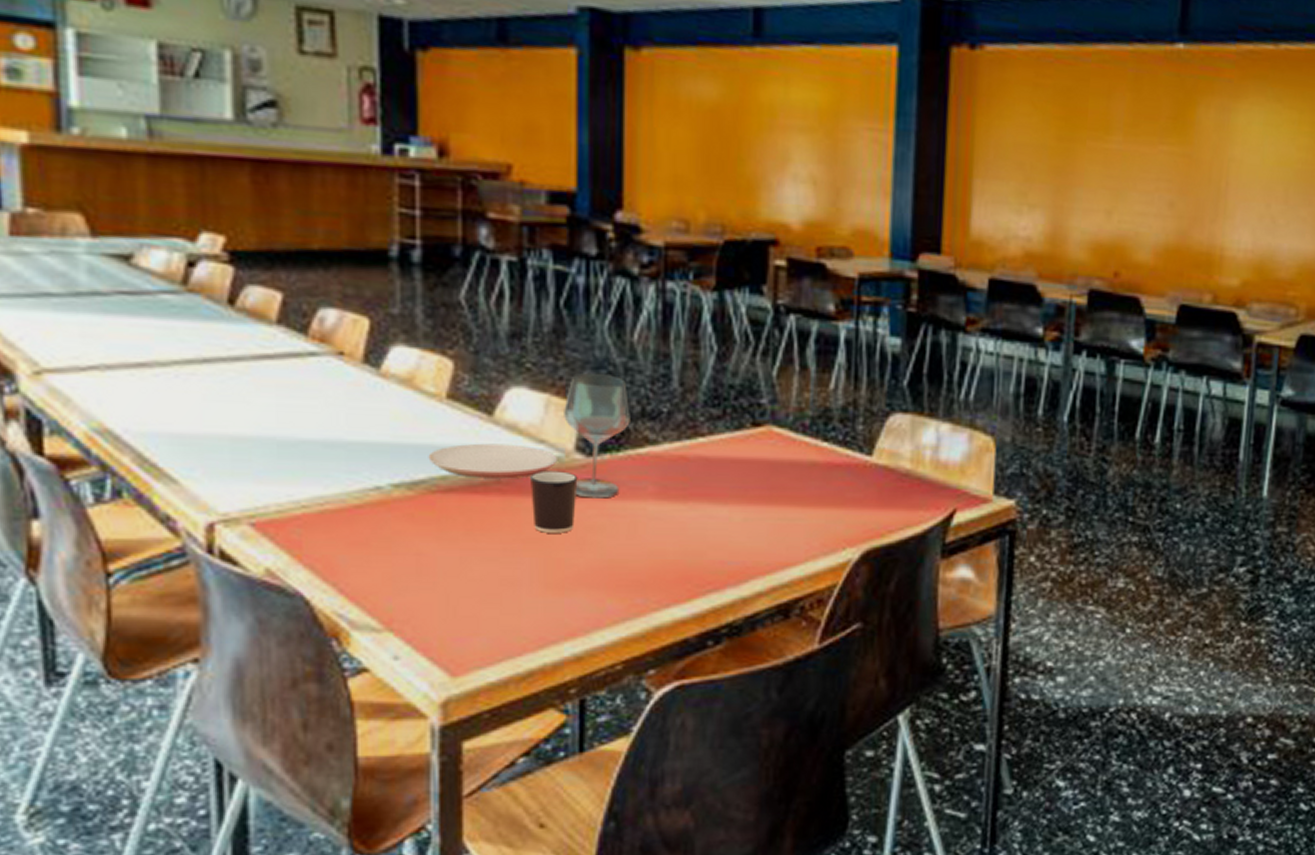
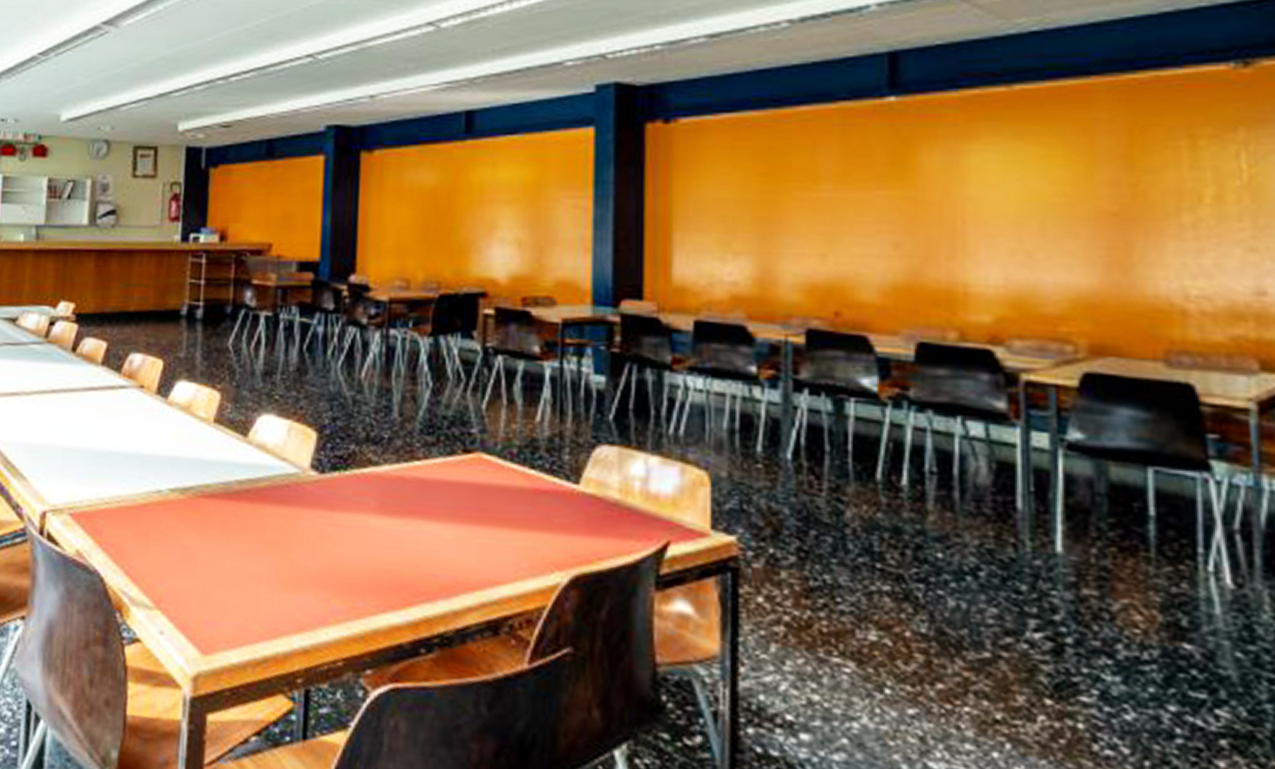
plate: present [428,443,559,479] -> none [197,459,297,489]
mug: present [529,470,578,533] -> none [272,484,312,538]
wine glass: present [564,372,630,499] -> none [302,403,357,510]

